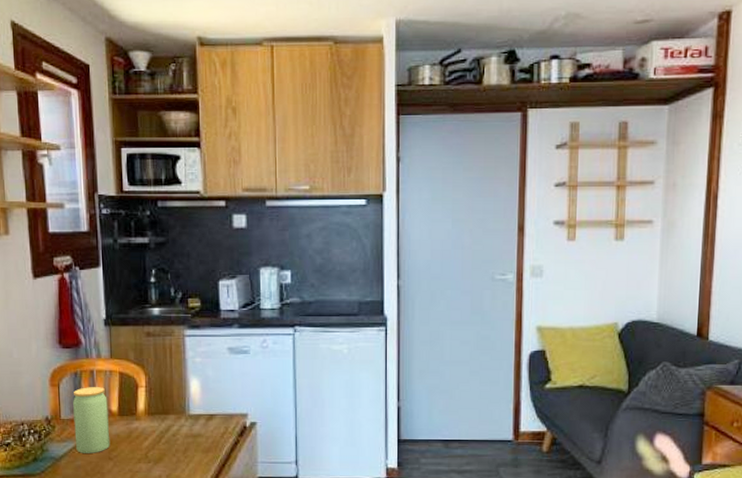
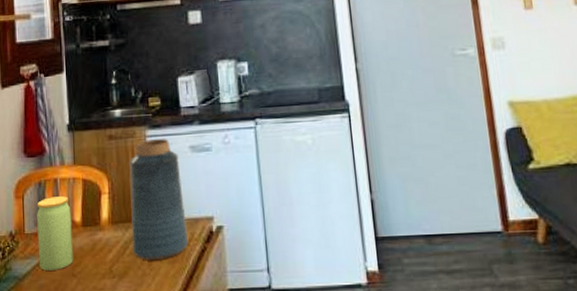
vase: none [166,338,223,450] -> present [129,138,189,261]

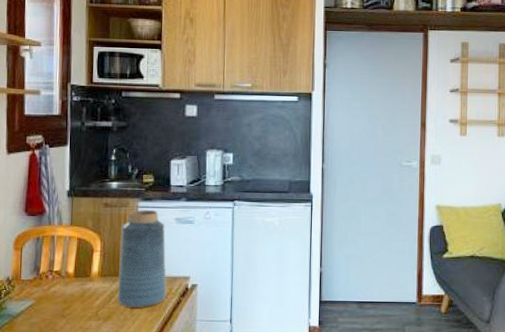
jar: present [37,196,74,271] -> none [32,251,65,311]

